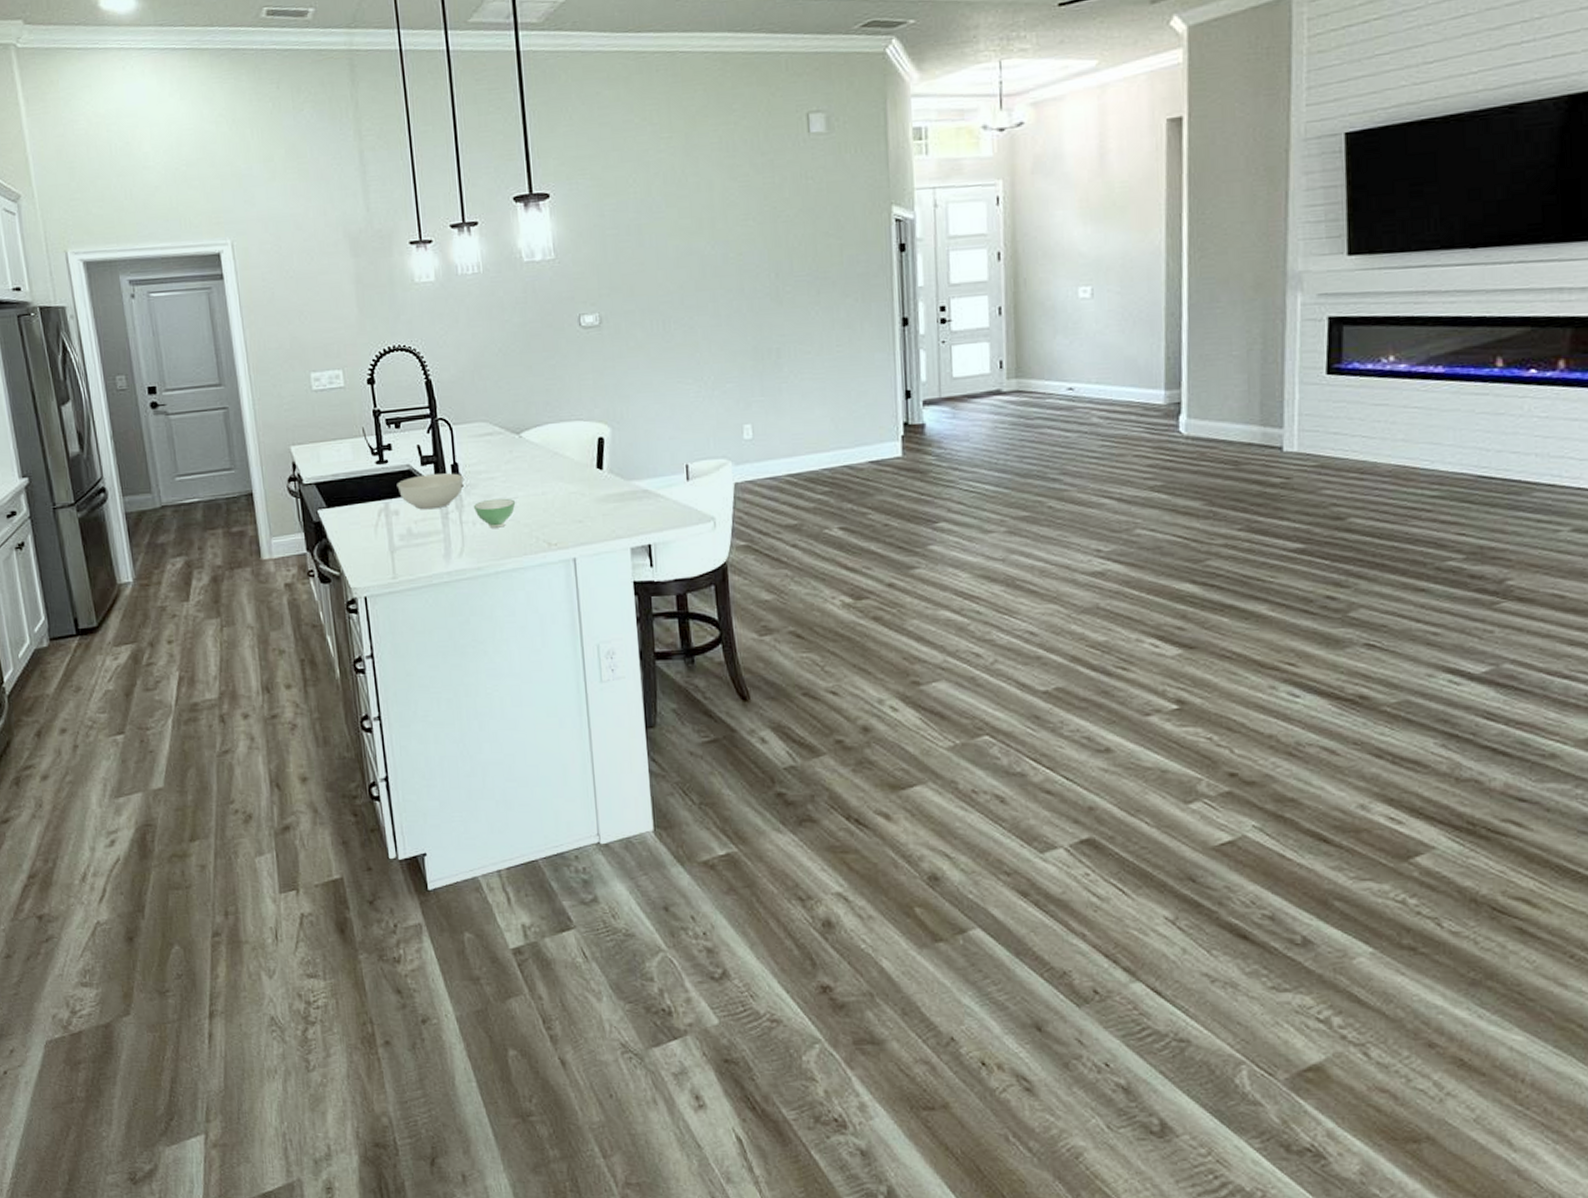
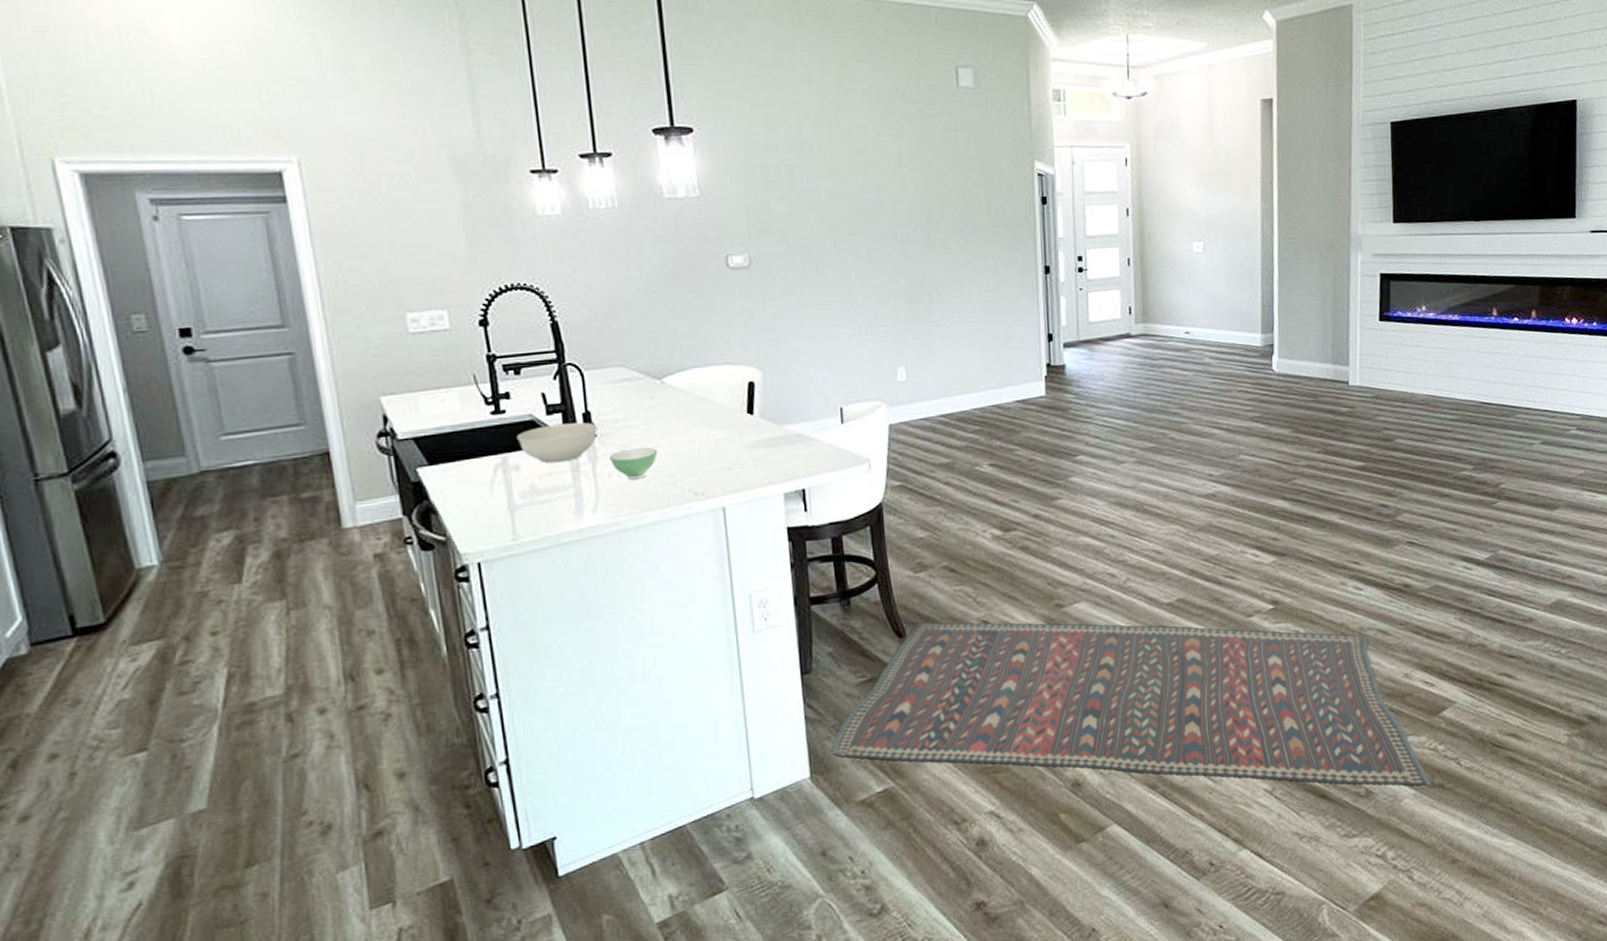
area rug: none [672,687,1398,948] -> present [829,622,1432,787]

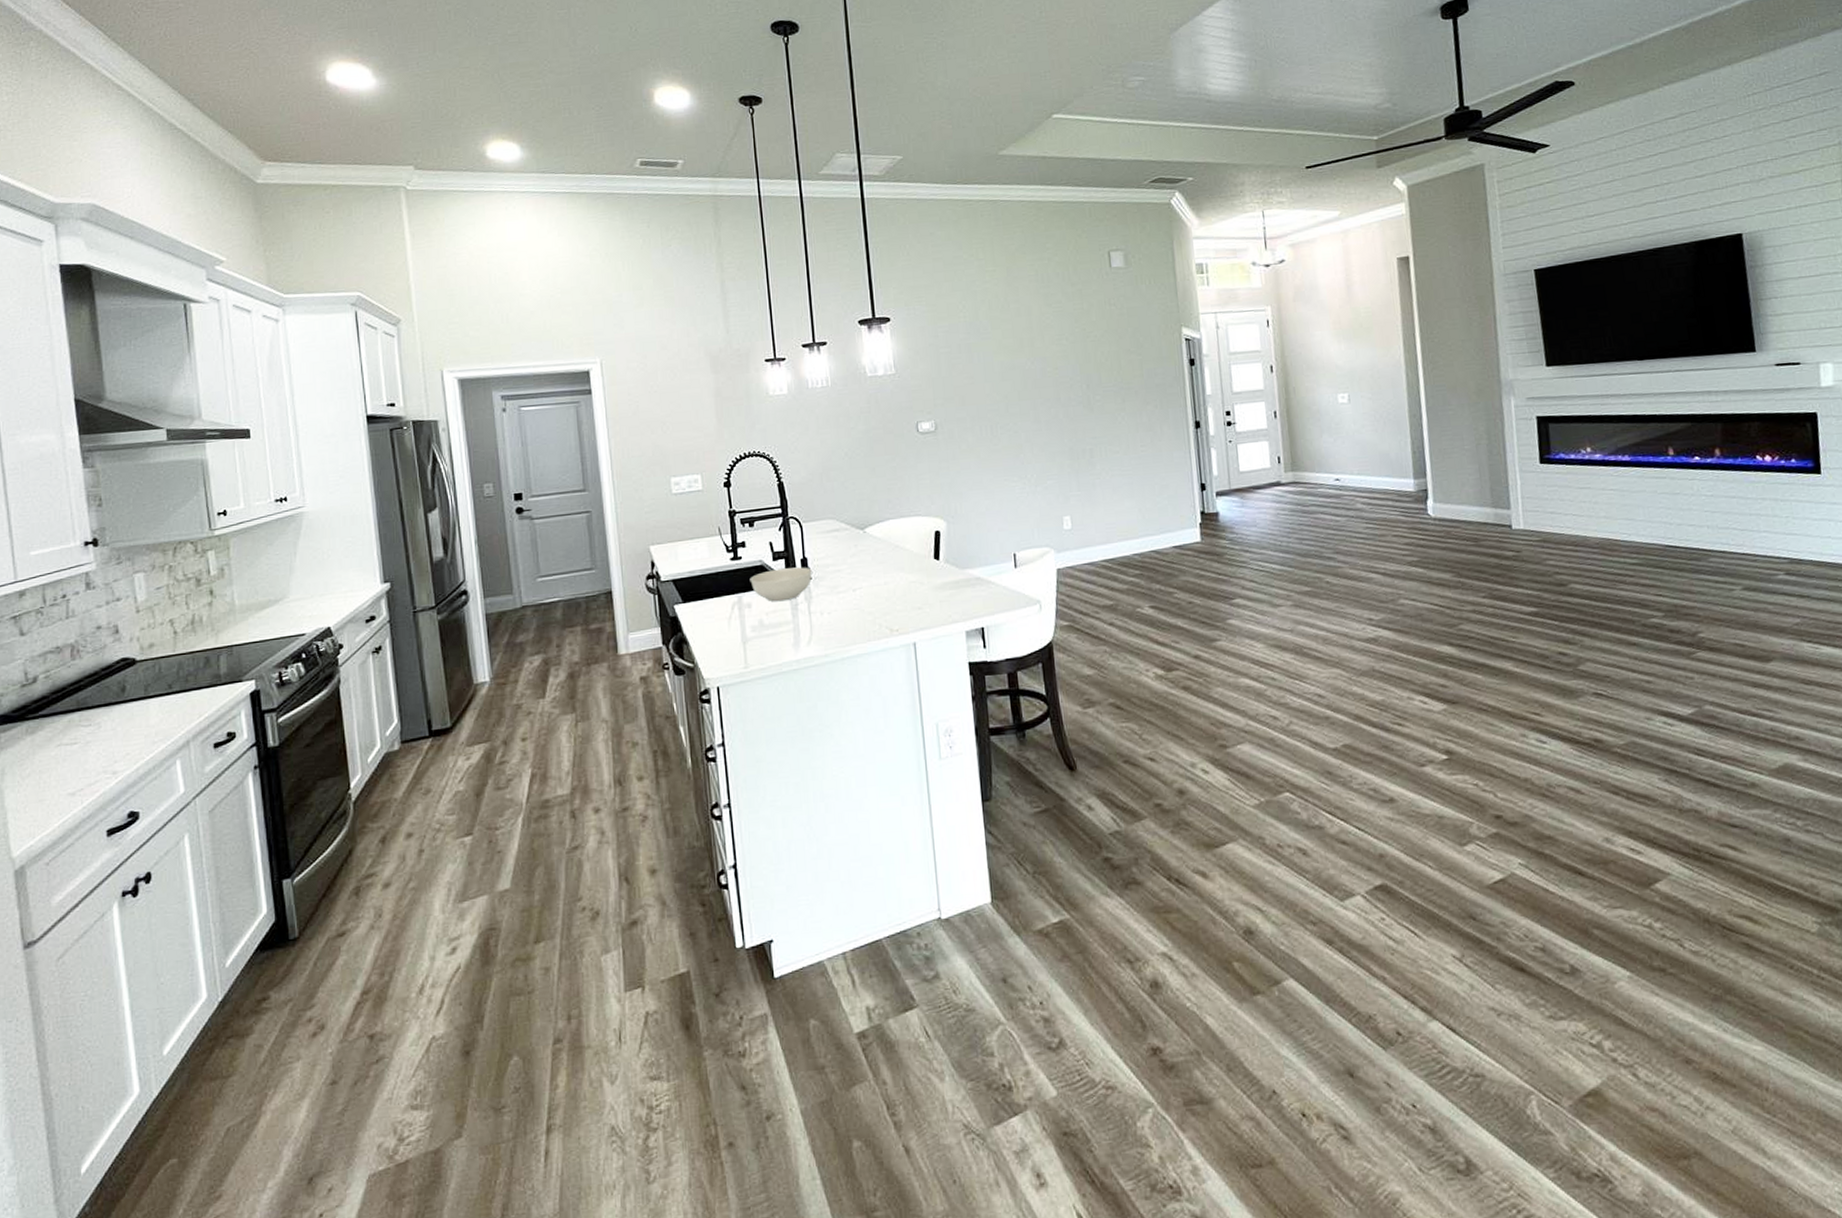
bowl: present [608,447,658,480] -> none [821,588,861,617]
area rug: present [829,622,1432,787] -> none [1008,757,1651,970]

